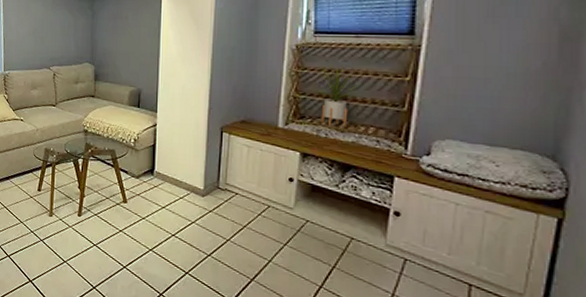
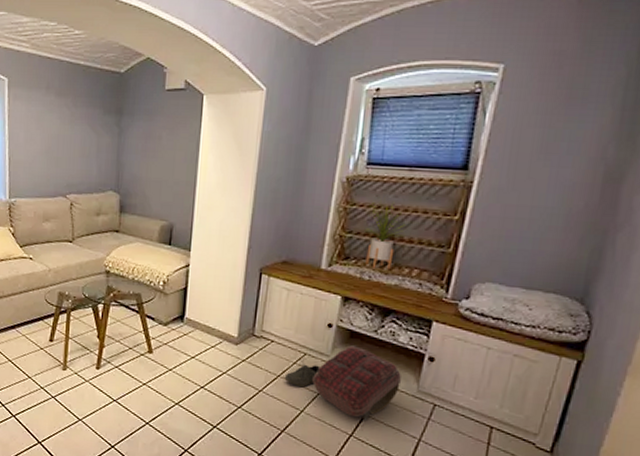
shoe: none [250,209,284,239] -> present [284,357,320,388]
backpack: none [278,199,369,273] -> present [312,345,402,420]

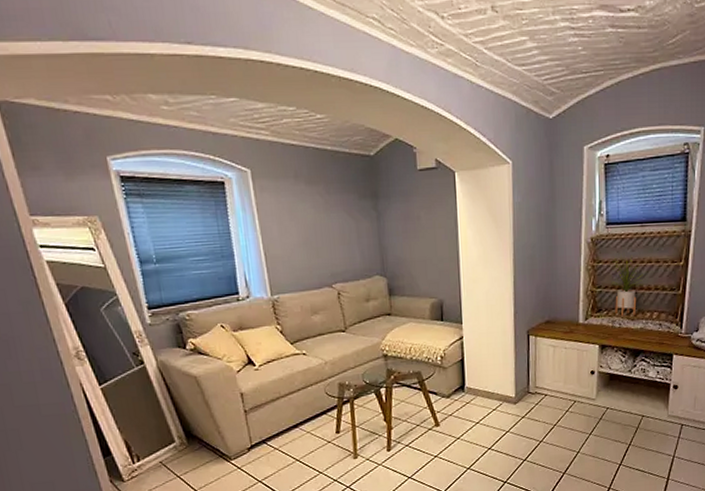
shoe: present [284,357,320,388] -> none [560,404,589,432]
backpack: present [312,345,402,420] -> none [584,386,655,449]

